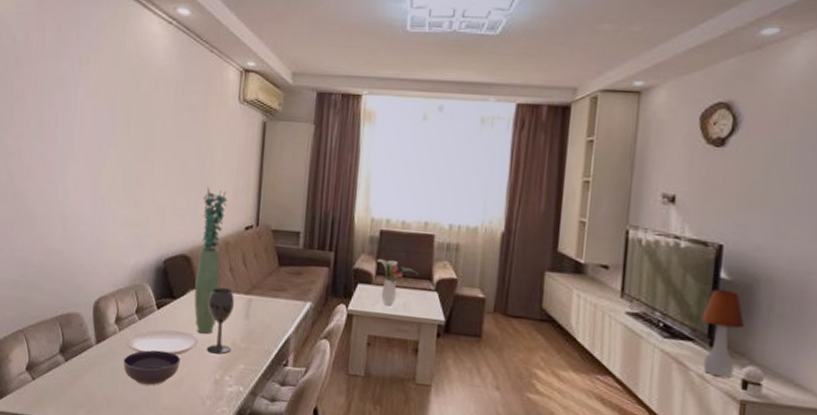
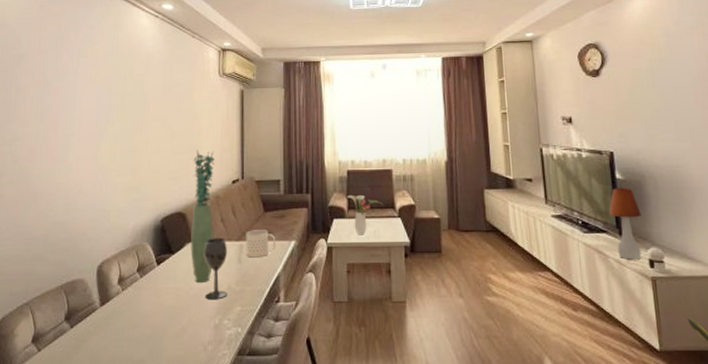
bowl: present [123,349,181,386] -> none [127,304,182,340]
plate: present [126,329,199,355] -> none [129,282,197,309]
mug: none [254,284,290,316] -> present [246,230,276,258]

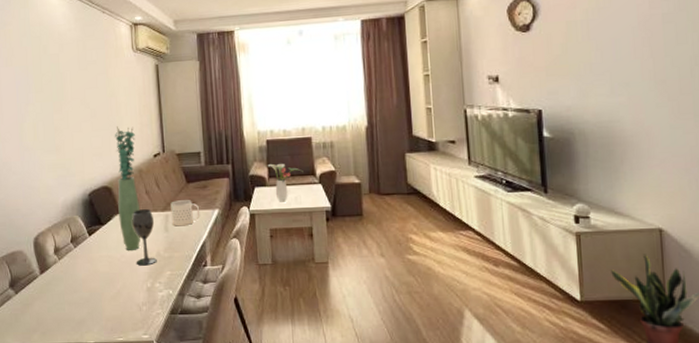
table lamp: present [609,188,642,260] -> none [535,145,569,217]

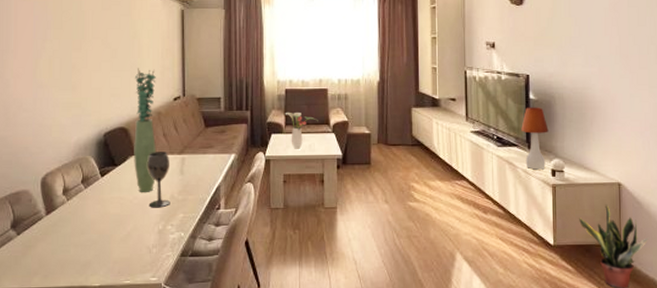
mug: present [170,200,200,227] -> none [188,144,217,170]
table lamp: none [535,145,569,217] -> present [521,107,549,170]

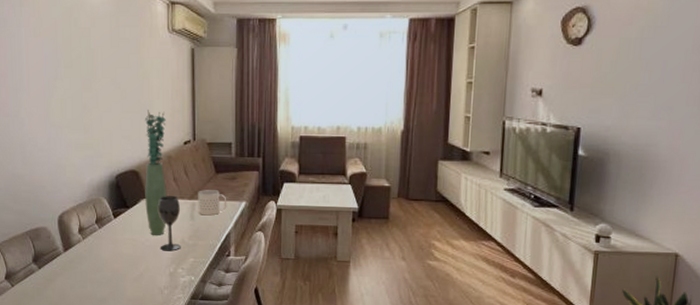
mug: none [188,144,217,170] -> present [198,190,227,216]
flower arrangement: present [284,112,318,150] -> none [298,160,334,201]
table lamp: present [521,107,549,170] -> none [564,164,598,235]

